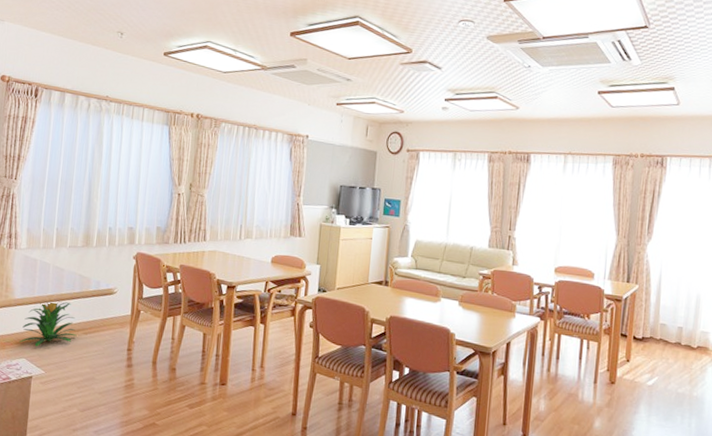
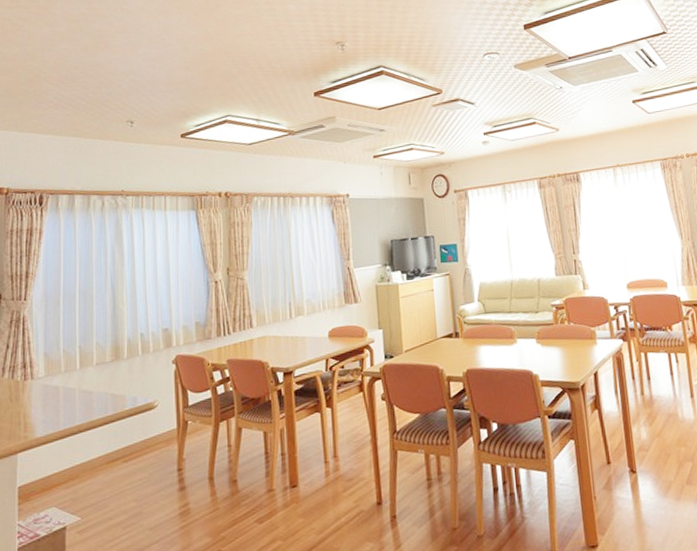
indoor plant: present [19,300,77,347] -> none [46,428,116,490]

